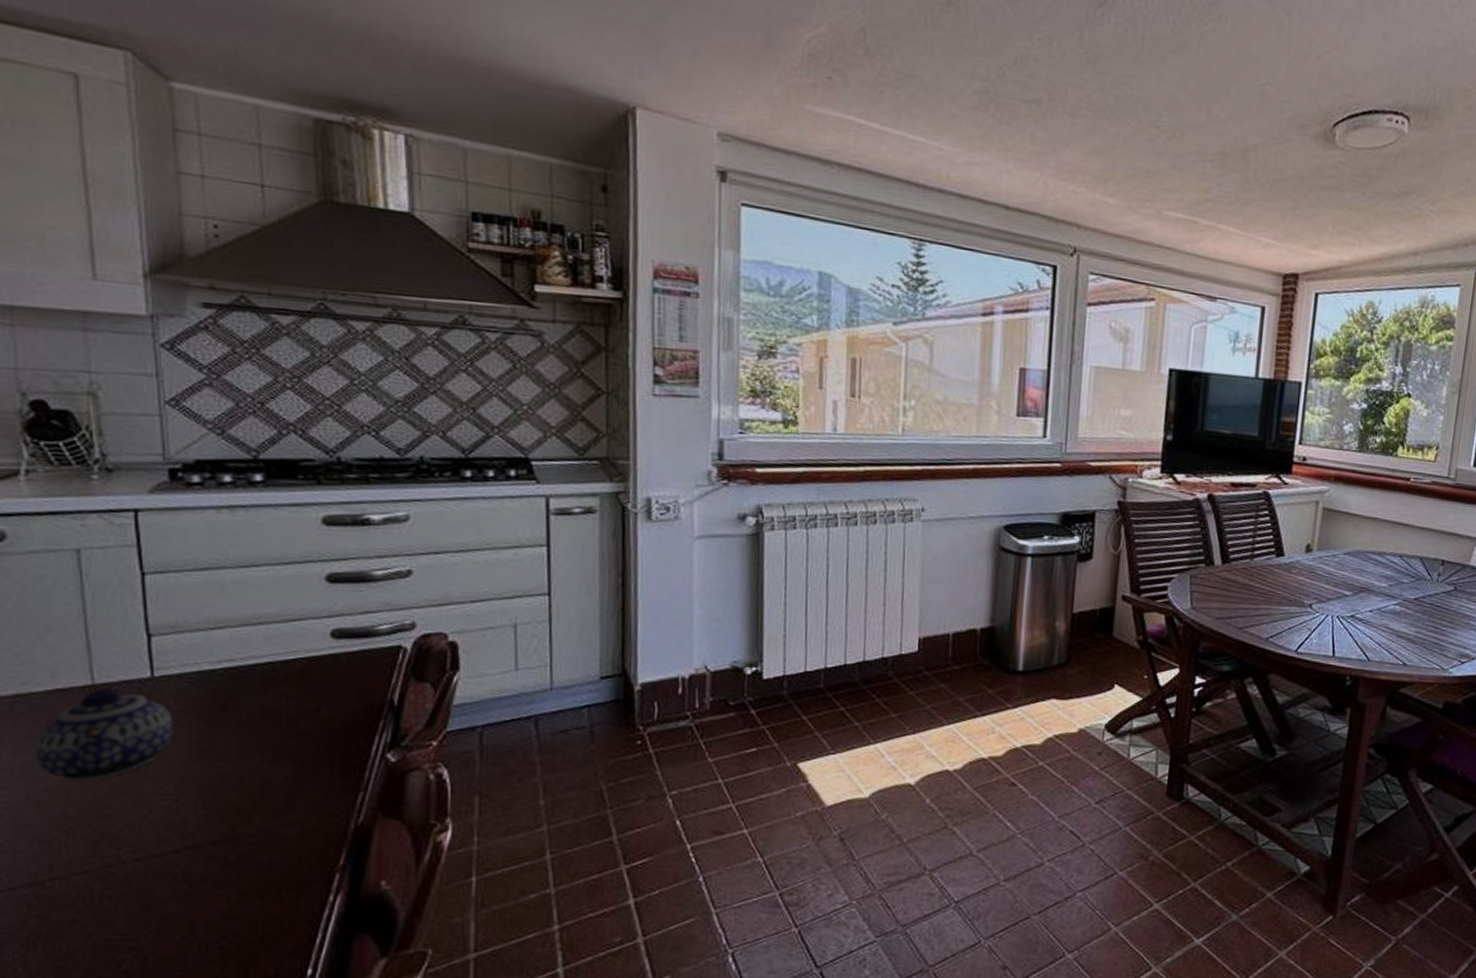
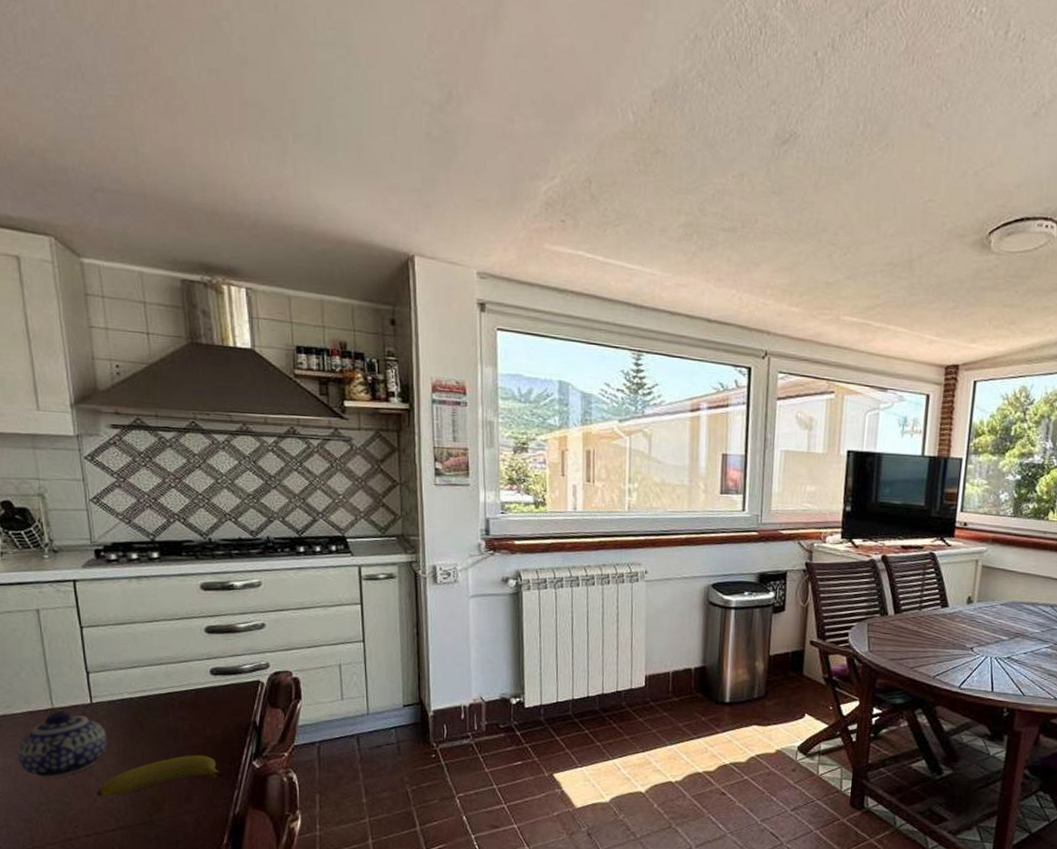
banana: none [153,746,343,807] -> present [96,755,223,798]

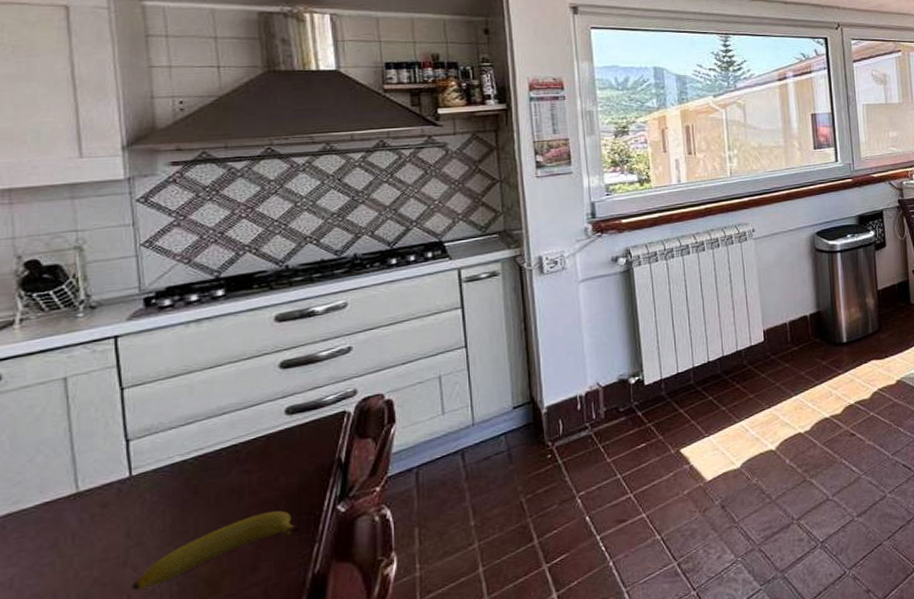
teapot: present [17,711,108,778] -> none [24,493,150,583]

